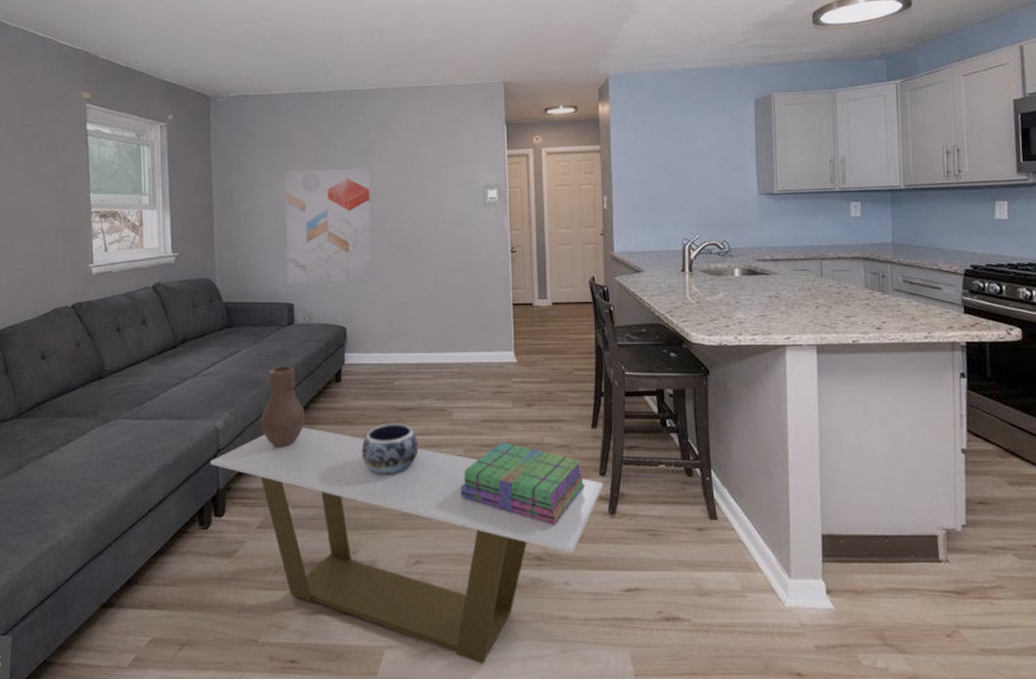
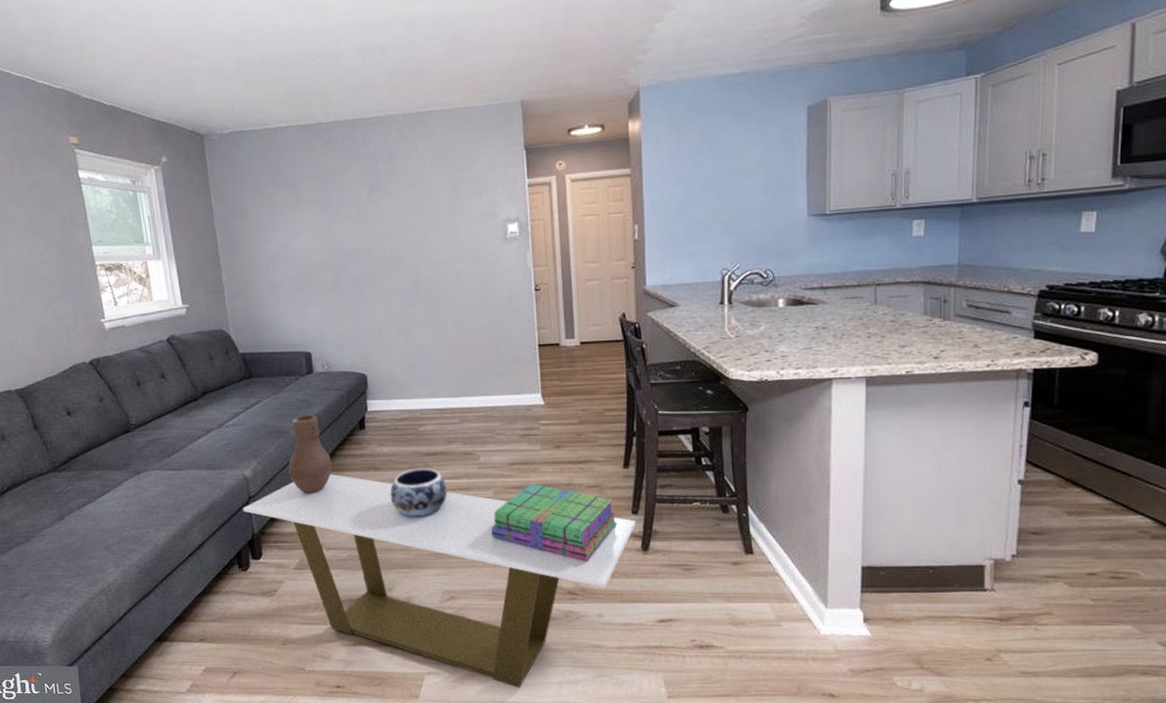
wall art: present [284,168,372,284] -> none [289,206,390,333]

